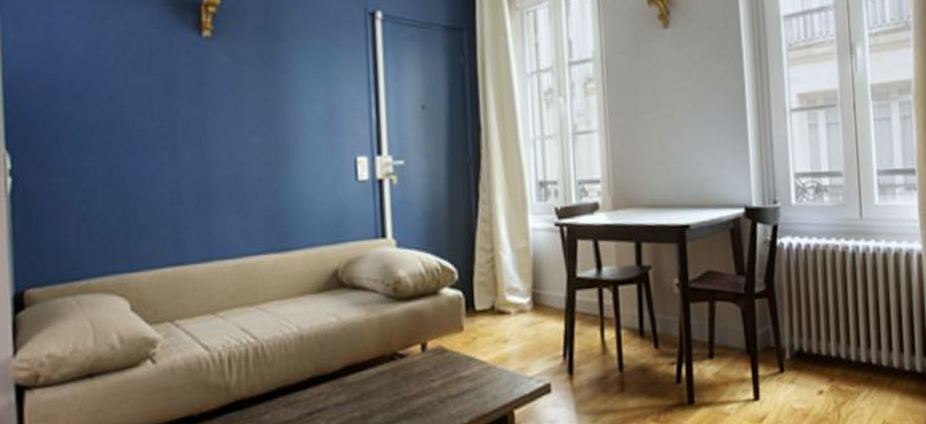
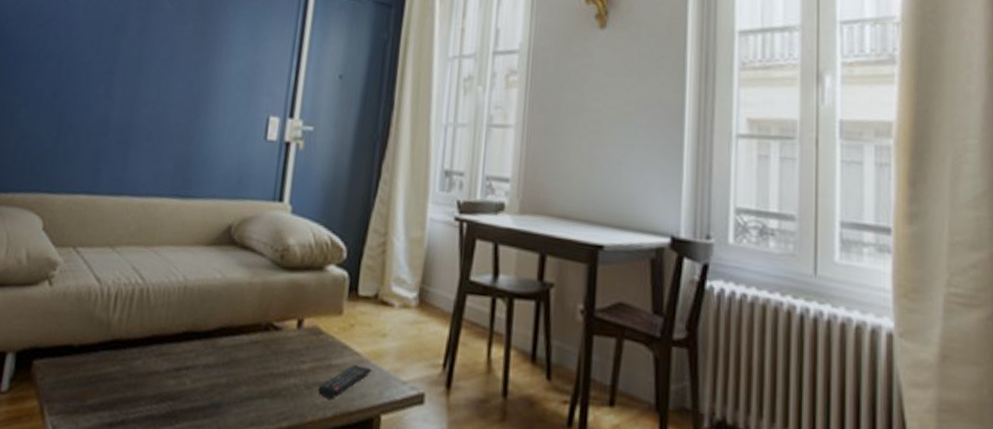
remote control: none [451,372,500,408] -> present [318,364,372,400]

